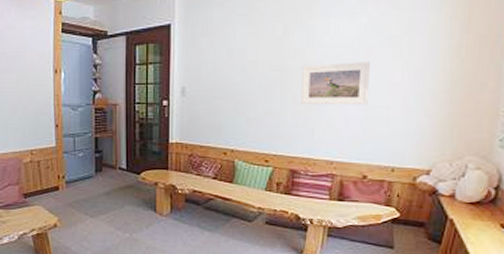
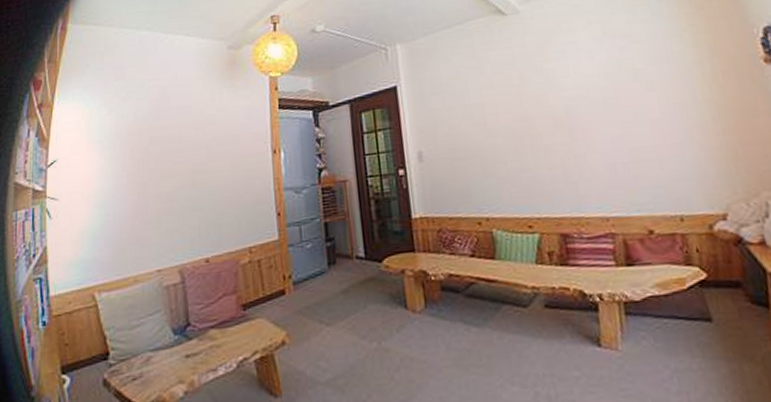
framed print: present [301,62,371,106] -> none [548,99,631,155]

